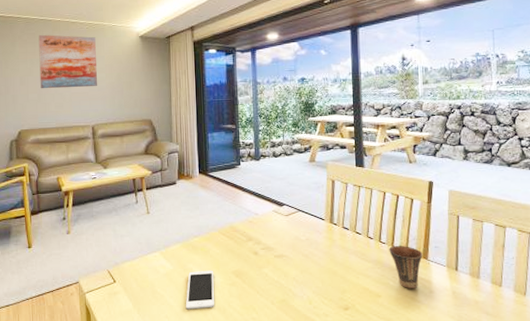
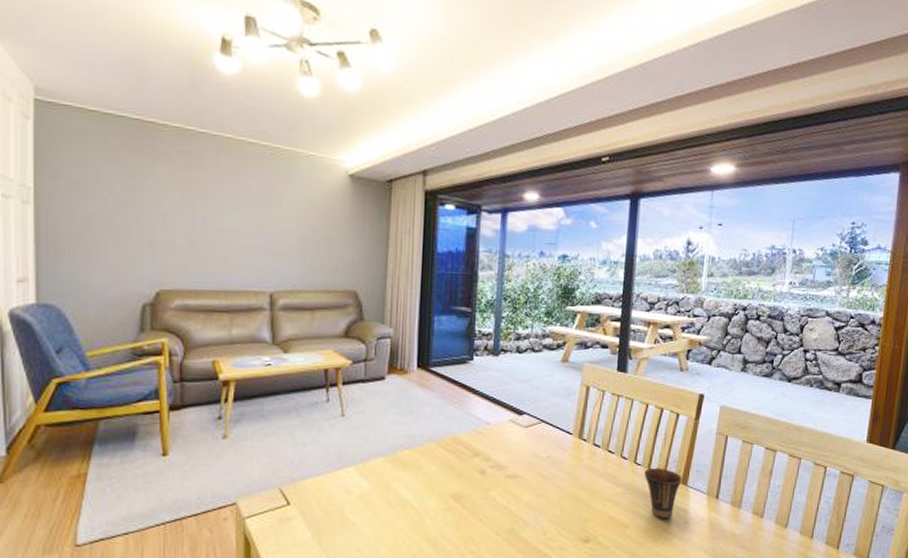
wall art: present [38,34,97,89] -> none [194,154,285,239]
cell phone: present [185,270,214,310] -> none [384,491,426,541]

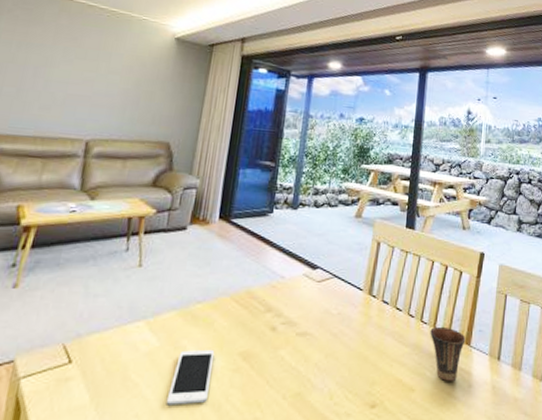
cell phone: none [384,491,426,541] -> present [166,349,215,405]

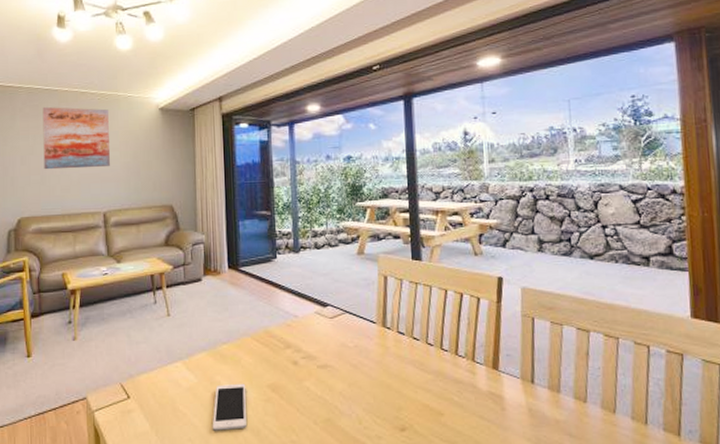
wall art: none [23,12,118,91] -> present [42,106,110,170]
cup: present [430,327,466,381] -> none [452,354,493,405]

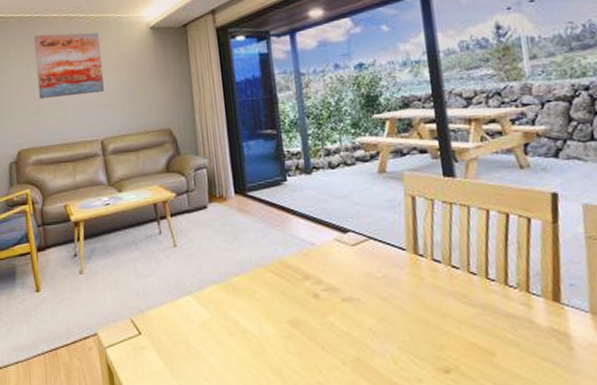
cell phone: present [212,383,246,431] -> none [229,318,267,370]

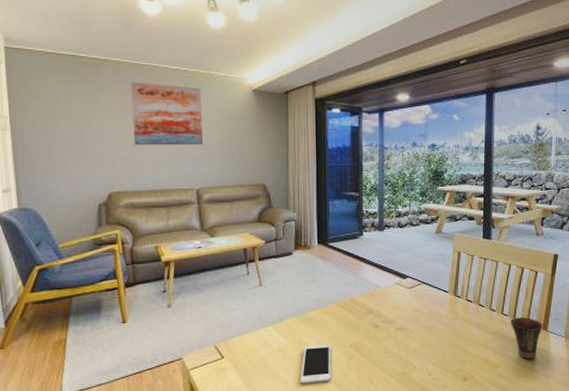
cell phone: none [229,318,267,370] -> present [299,344,331,384]
cup: none [501,284,553,343] -> present [510,318,543,359]

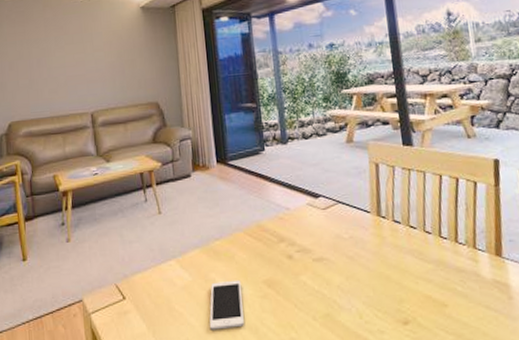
wall art: present [131,81,203,146] -> none [28,11,95,74]
cup: present [510,318,543,359] -> none [452,240,496,294]

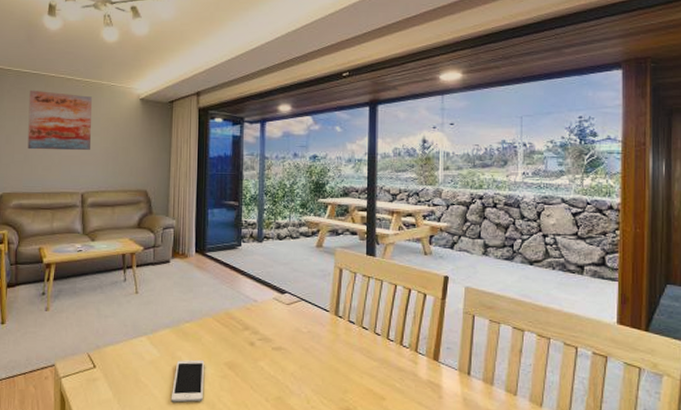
wall art: none [28,11,95,74] -> present [27,89,93,151]

